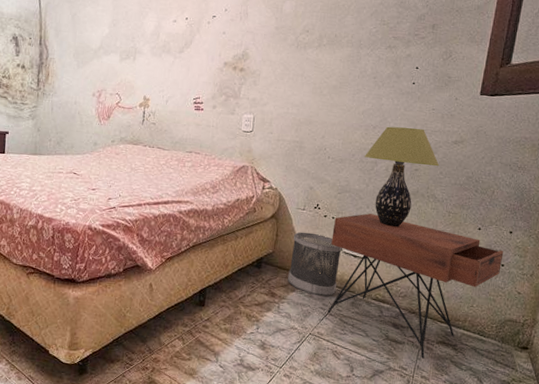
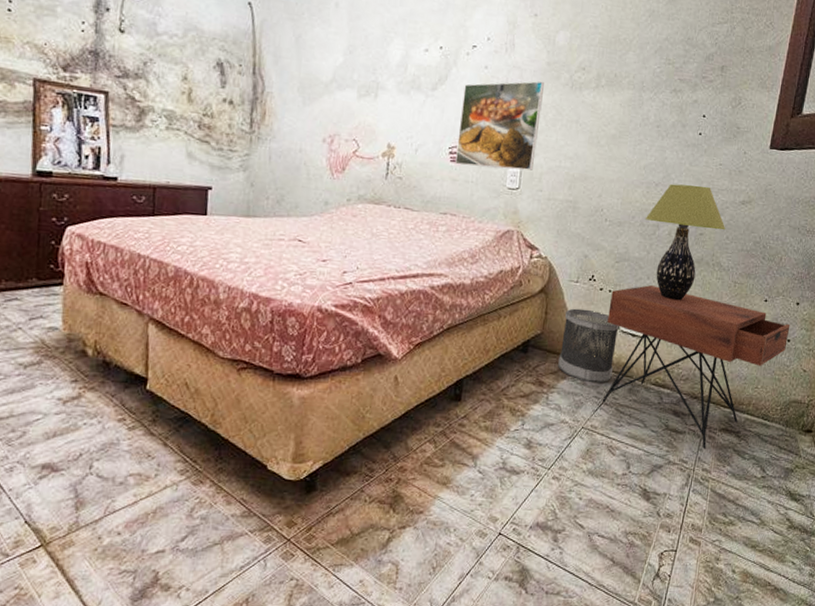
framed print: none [199,42,274,116] -> present [455,81,545,171]

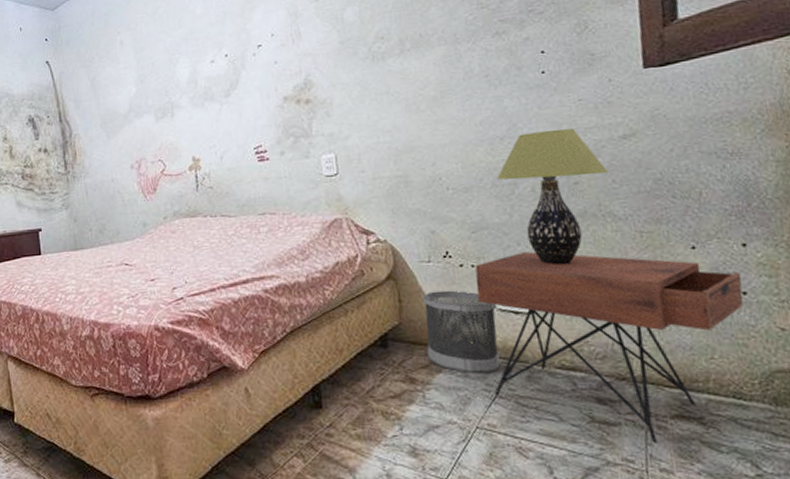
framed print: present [455,81,545,171] -> none [257,61,349,163]

